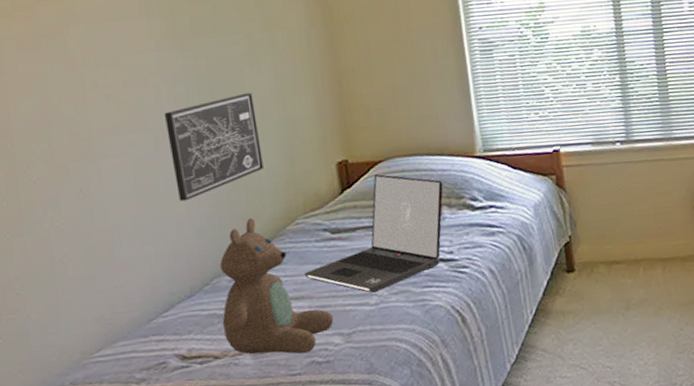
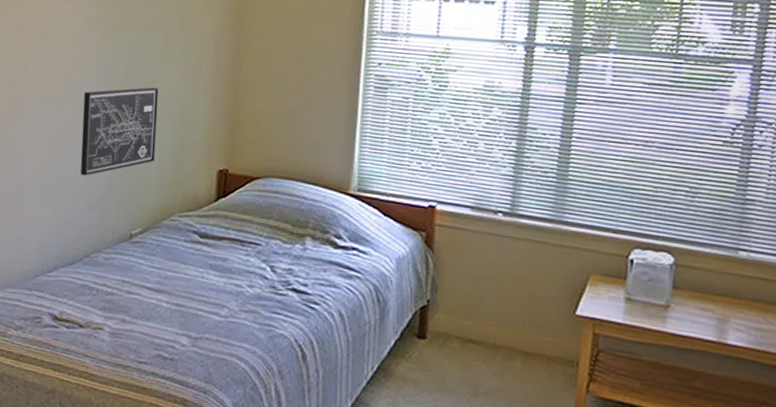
teddy bear: present [220,218,333,355] -> none [91,205,185,346]
laptop: present [304,174,443,293] -> none [169,190,311,305]

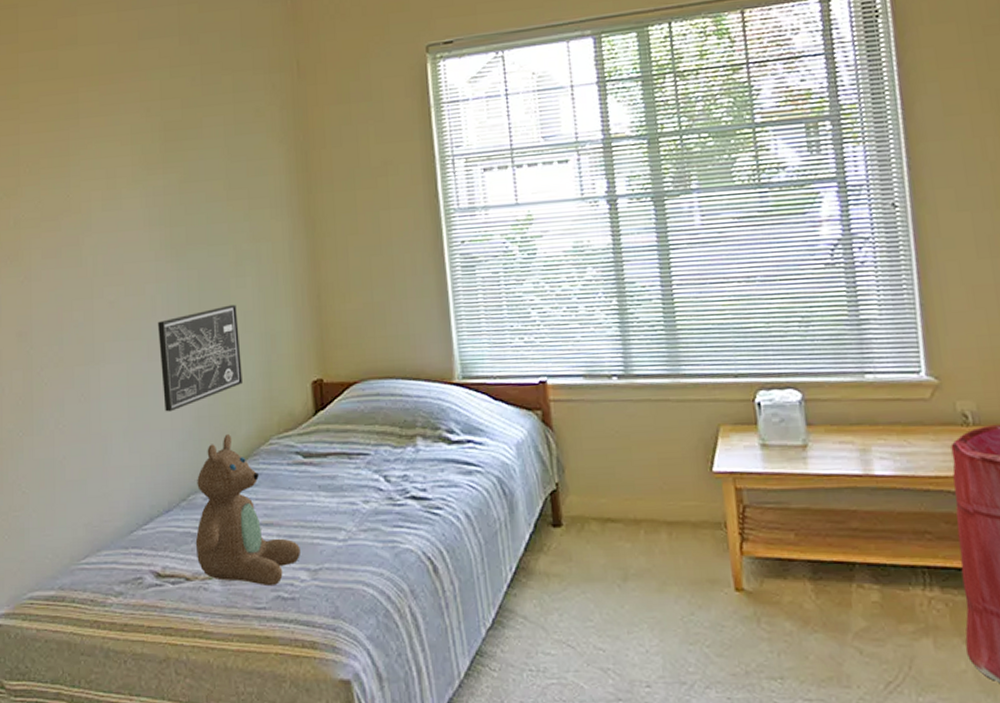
teddy bear: none [91,205,185,346] -> present [195,434,300,587]

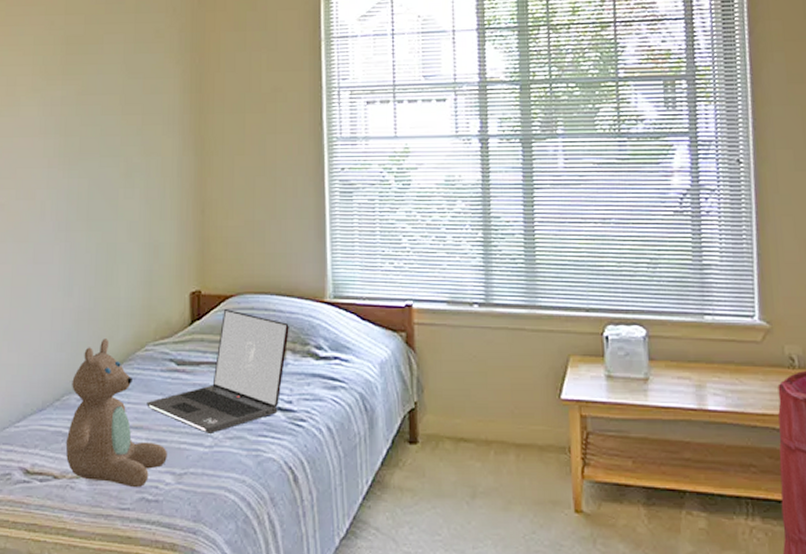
wall art: present [158,304,242,412] -> none [45,214,124,314]
laptop: none [275,397,418,527] -> present [146,309,289,433]

